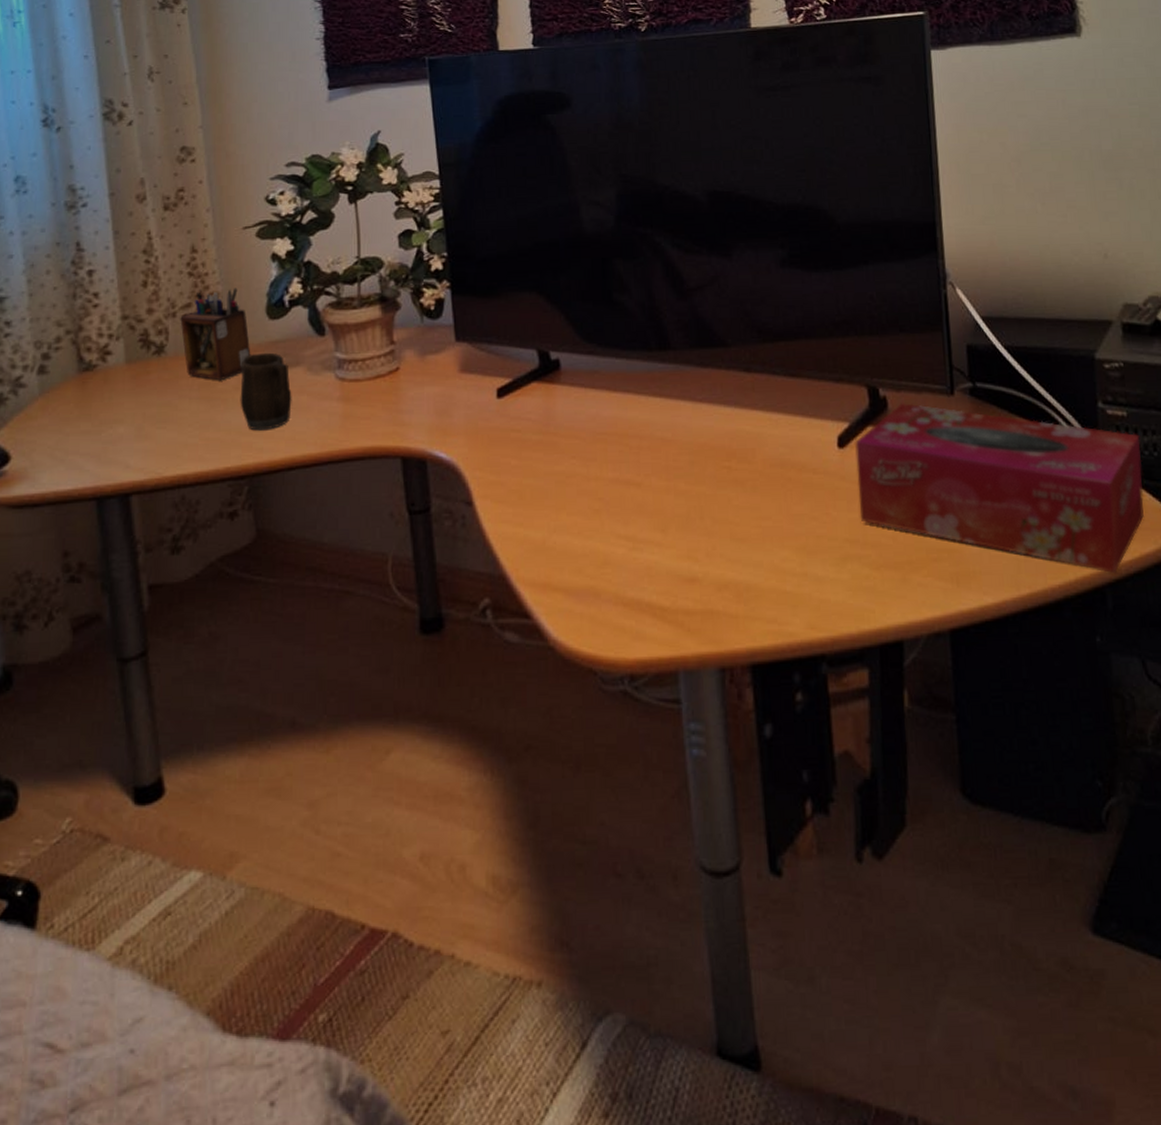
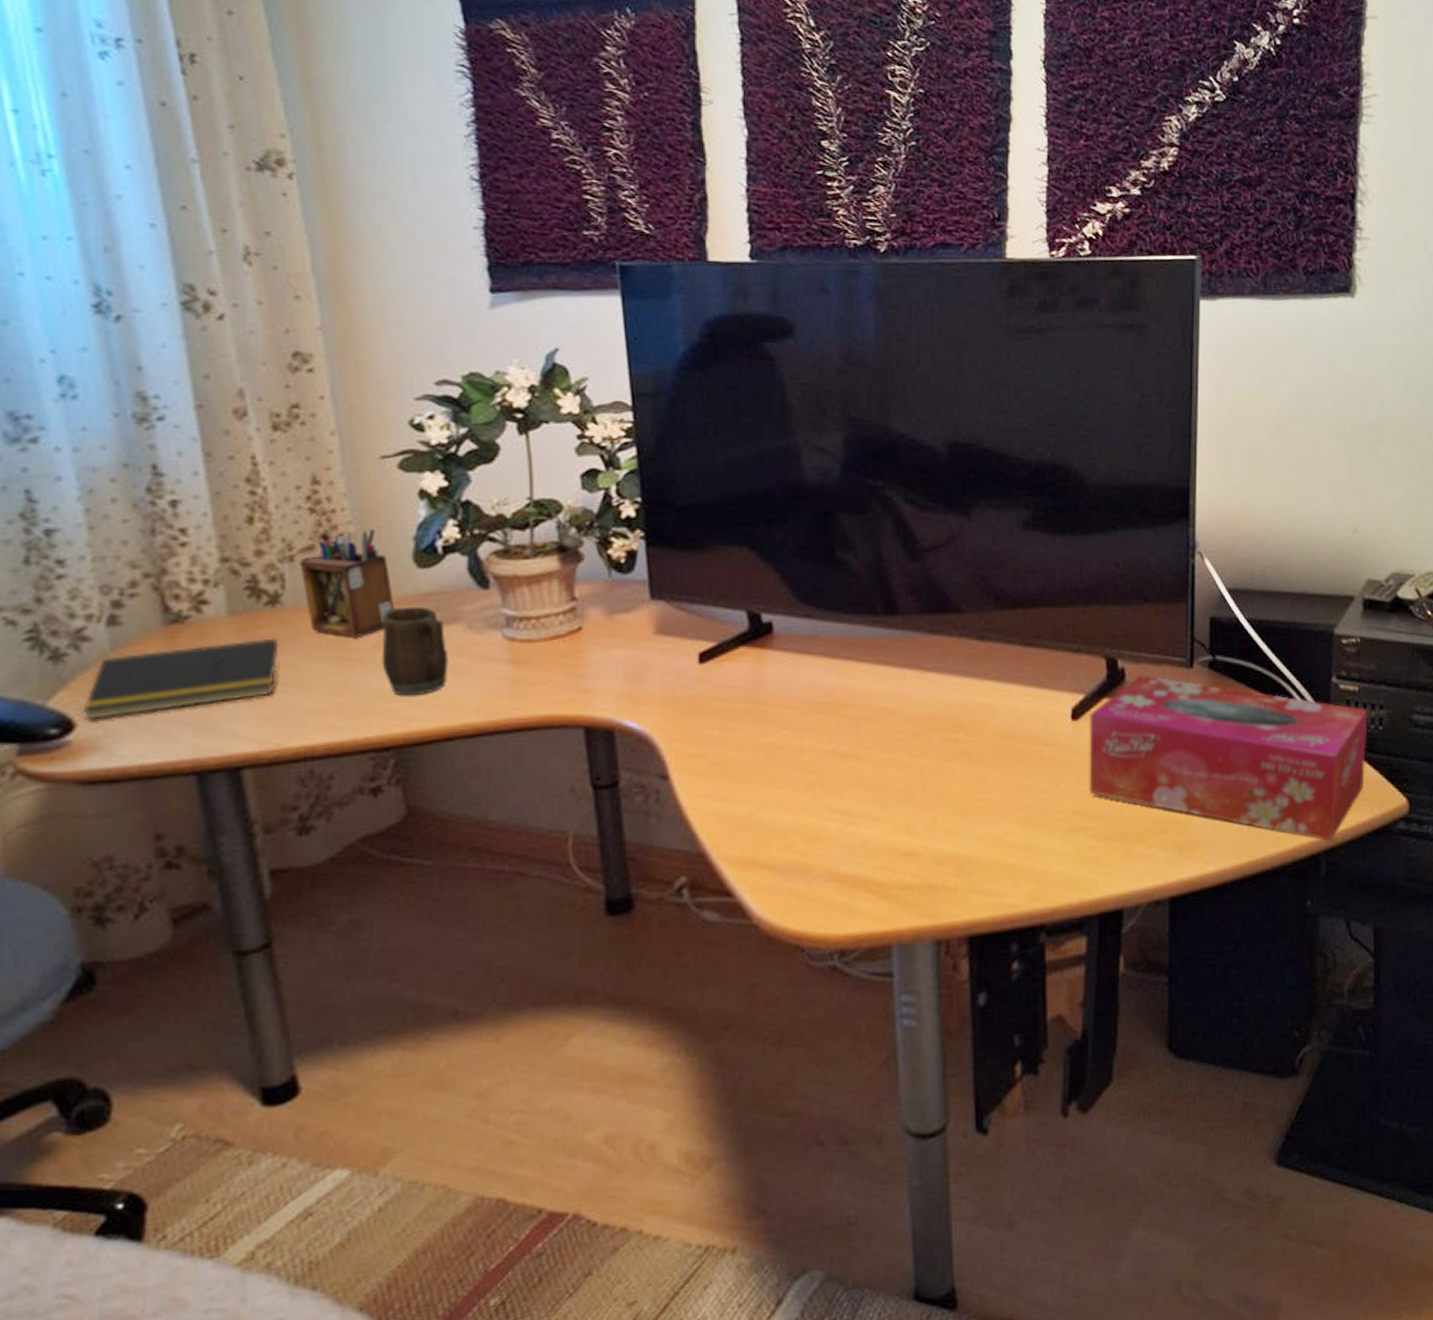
notepad: none [16,382,162,454] -> present [82,638,279,720]

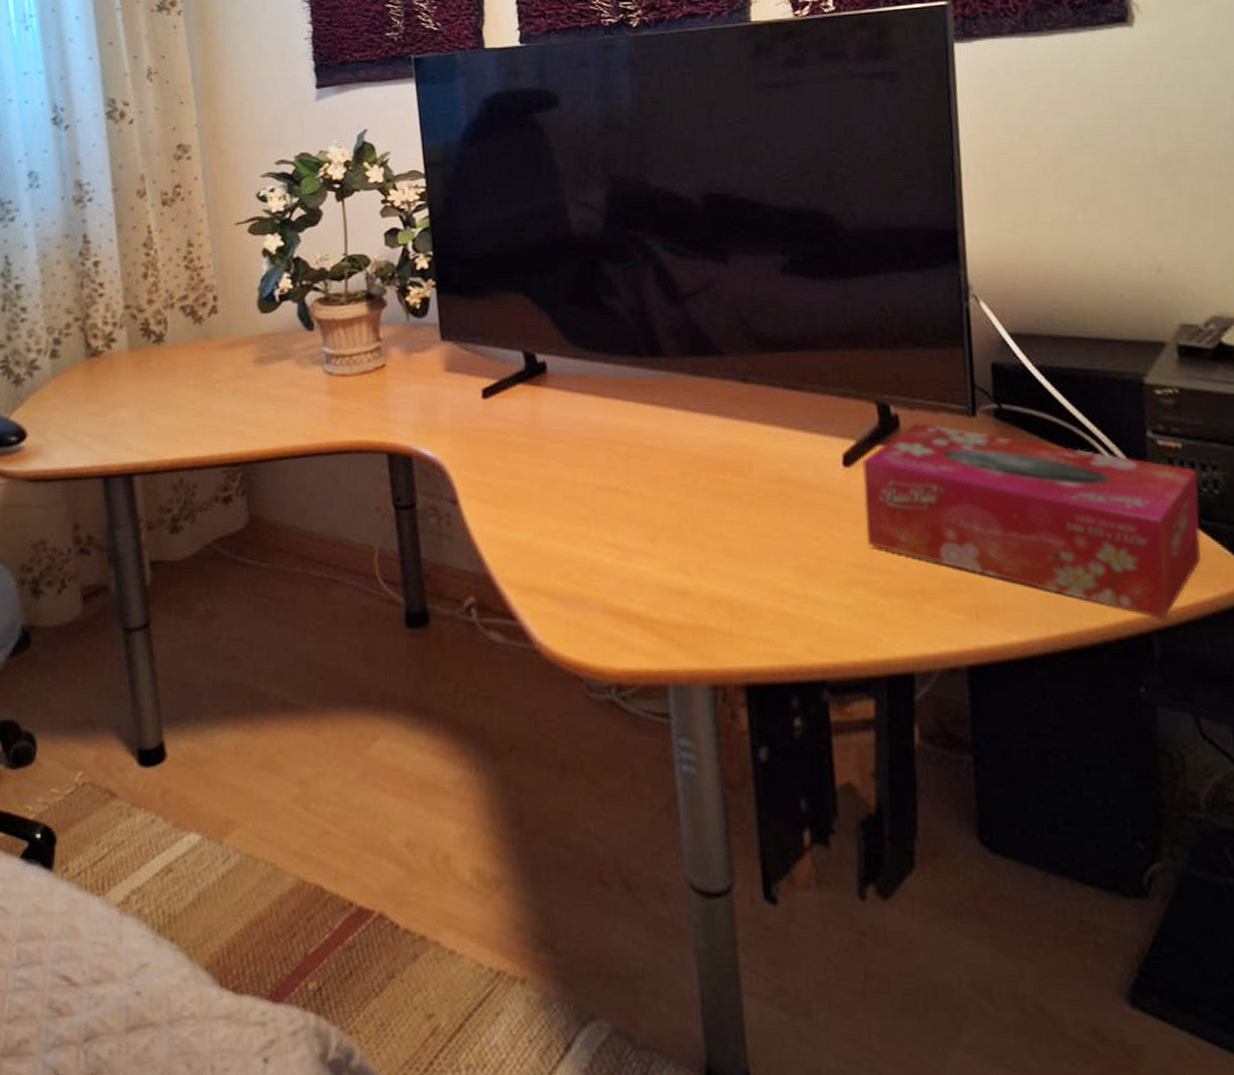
notepad: present [82,638,279,720] -> none [32,369,162,431]
desk organizer: present [300,528,395,637] -> none [178,281,244,370]
mug: present [381,606,449,696] -> none [233,345,282,420]

